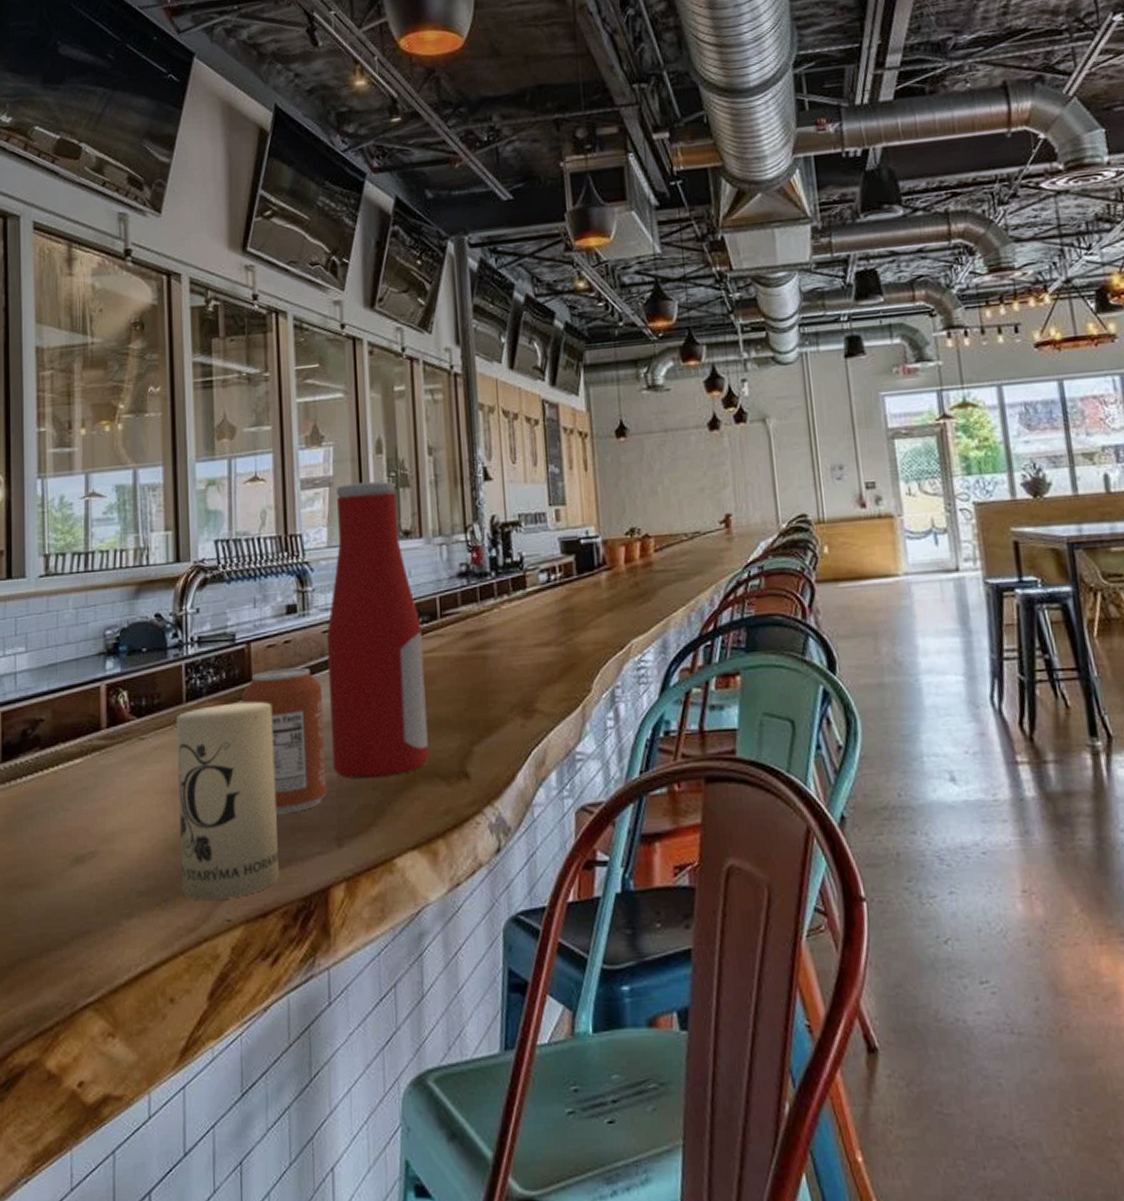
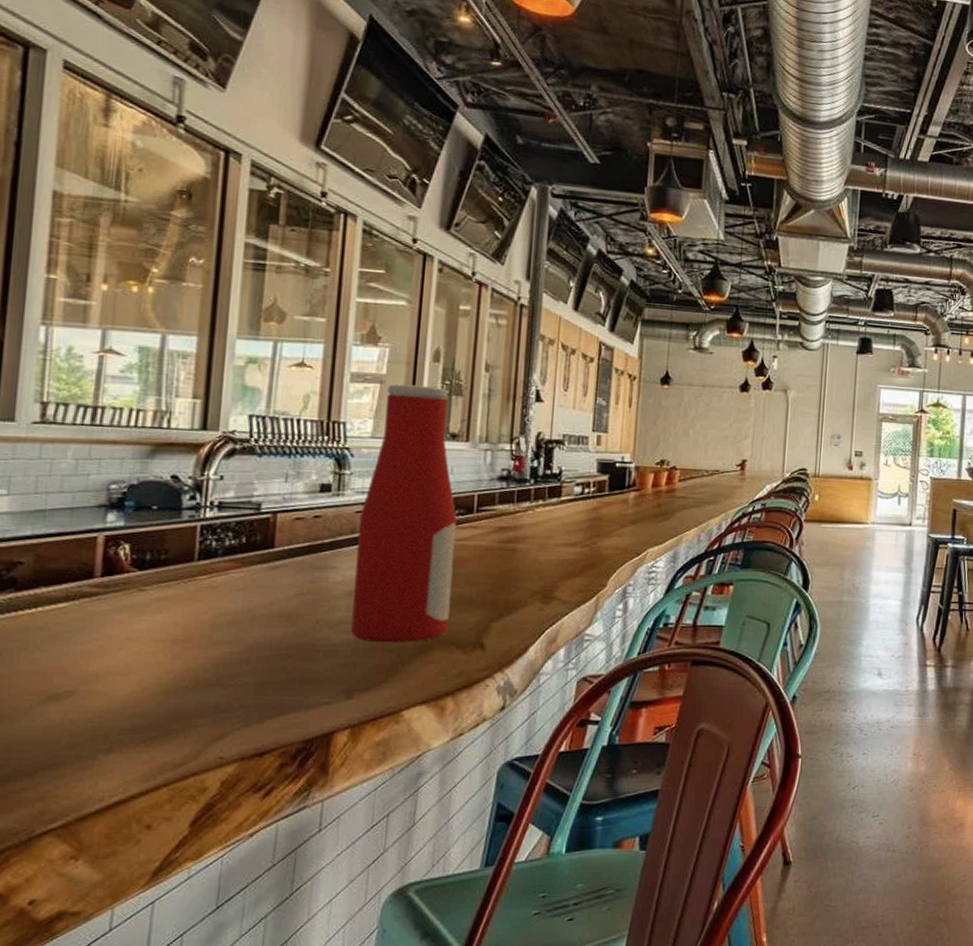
candle: present [177,701,279,901] -> none [171,565,294,740]
can: present [242,667,327,814] -> none [261,539,349,668]

